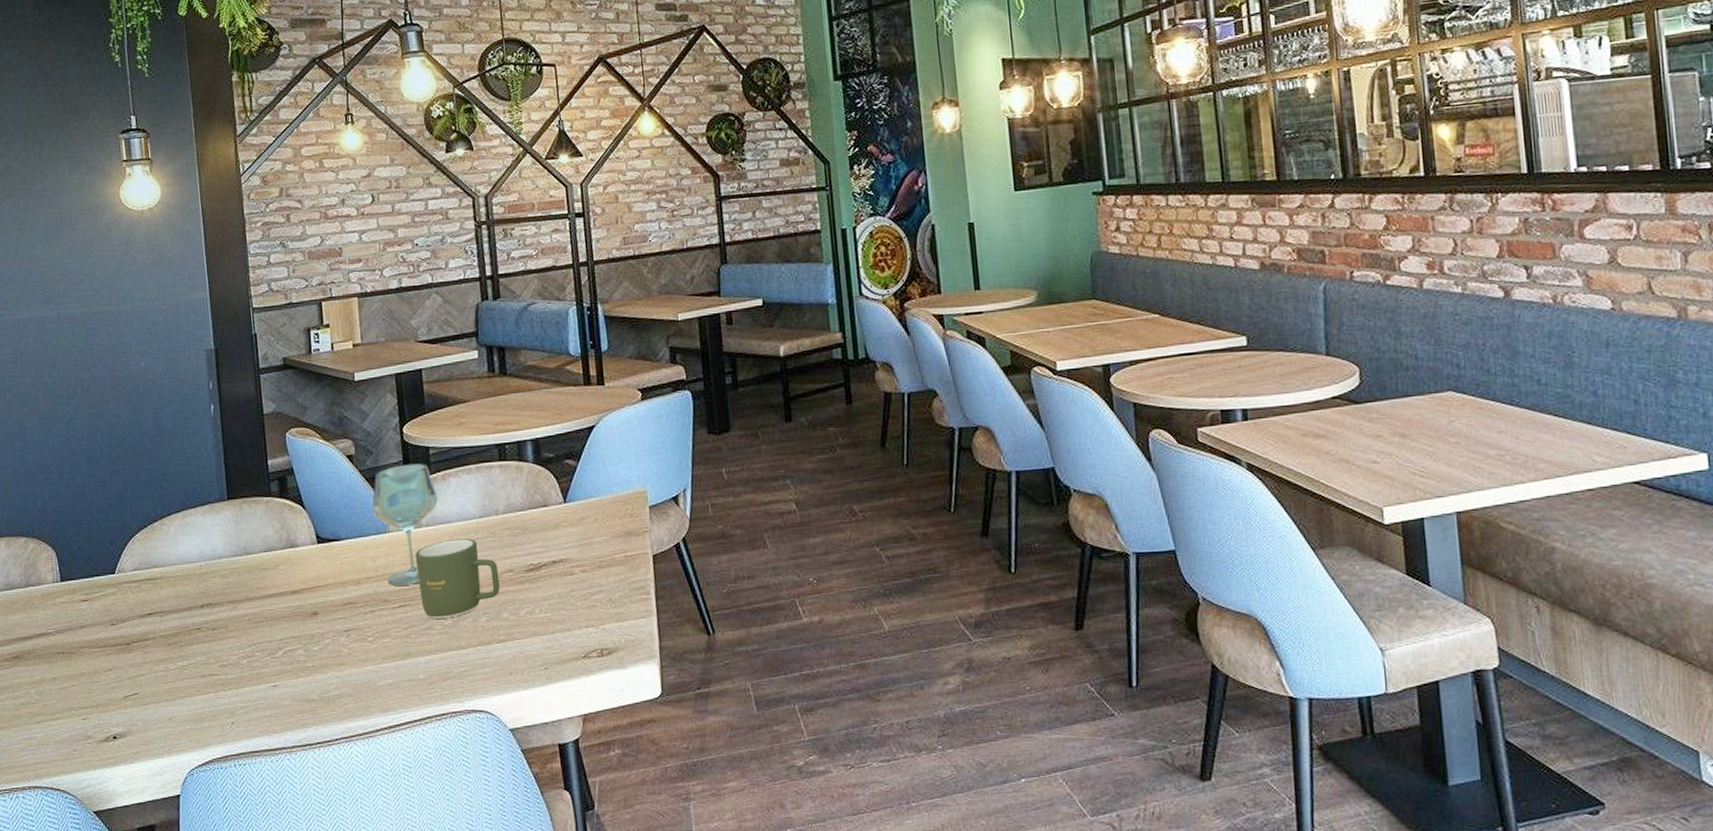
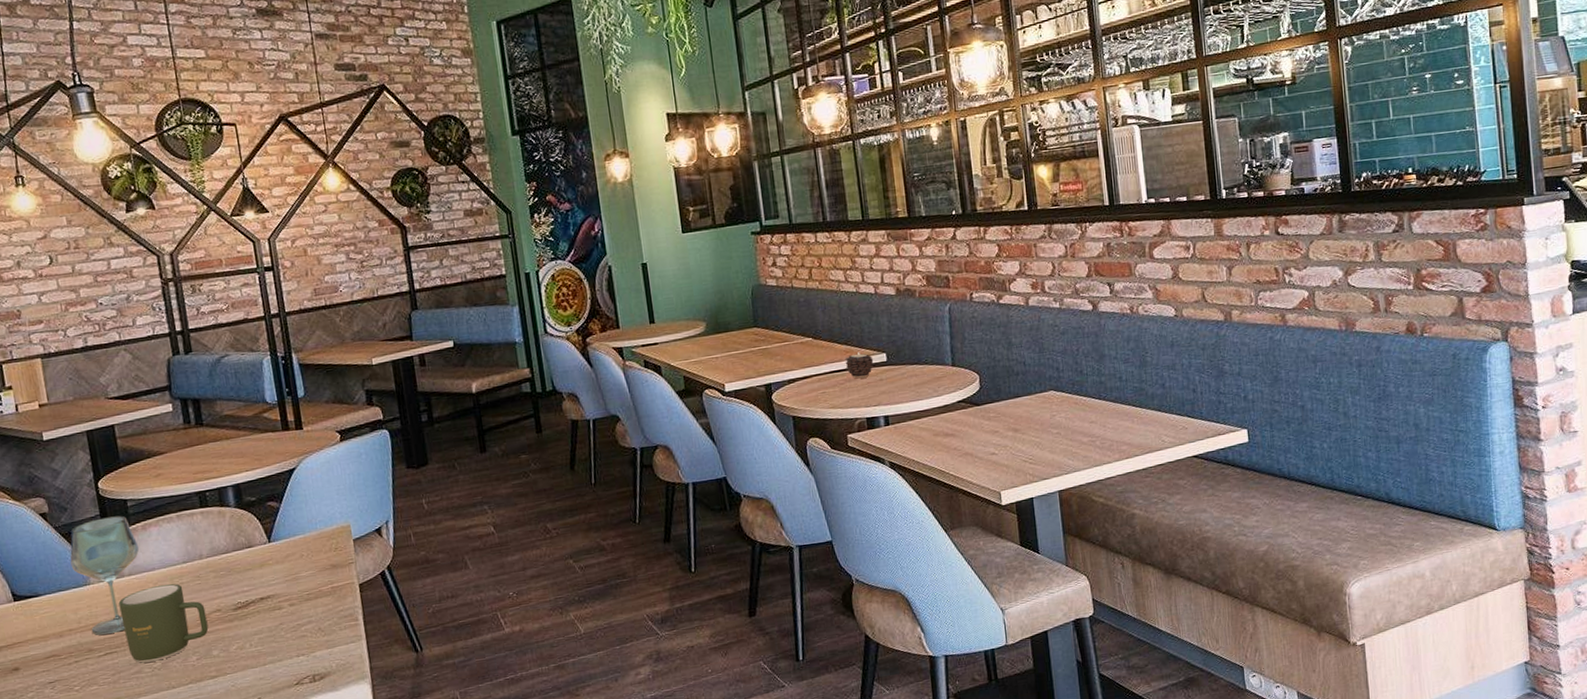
candle: none [1198,333,1231,364] -> present [846,352,874,379]

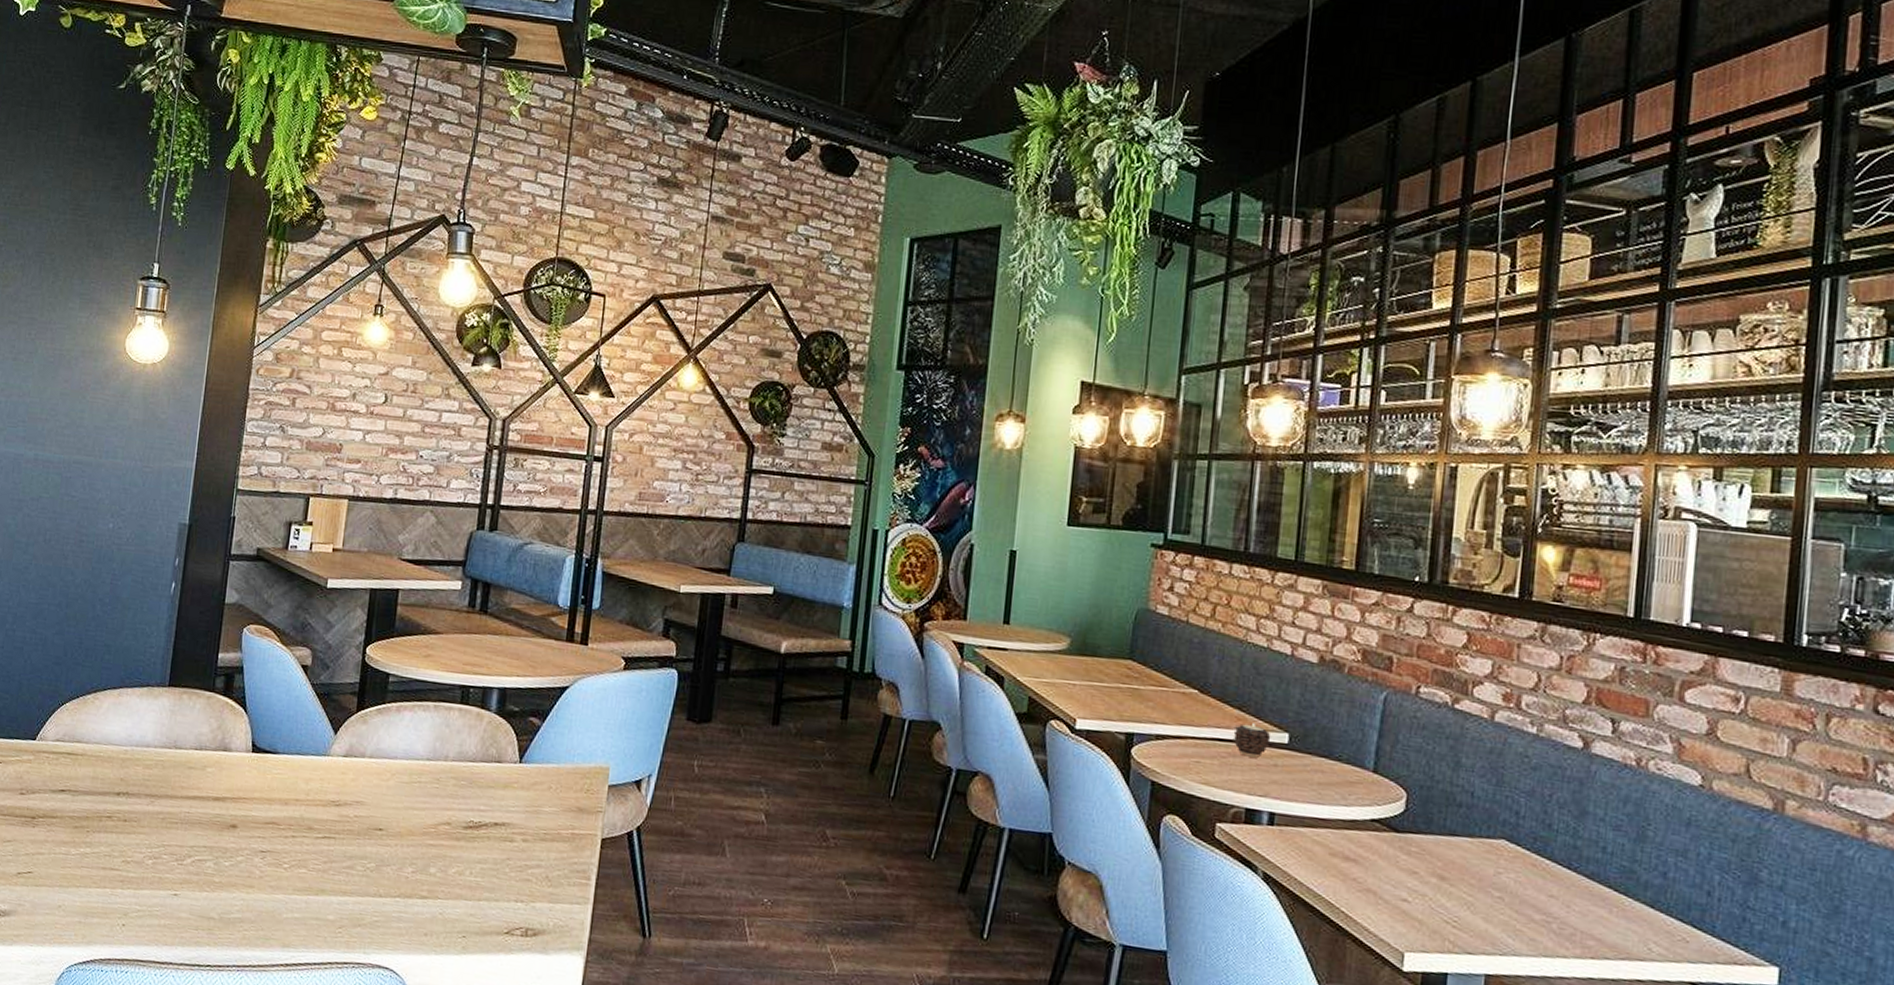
wine glass: present [70,515,140,635] -> none [316,686,389,817]
mug: present [118,584,209,663] -> none [347,776,436,862]

